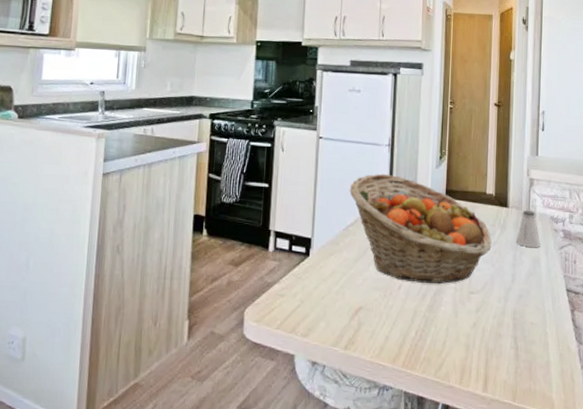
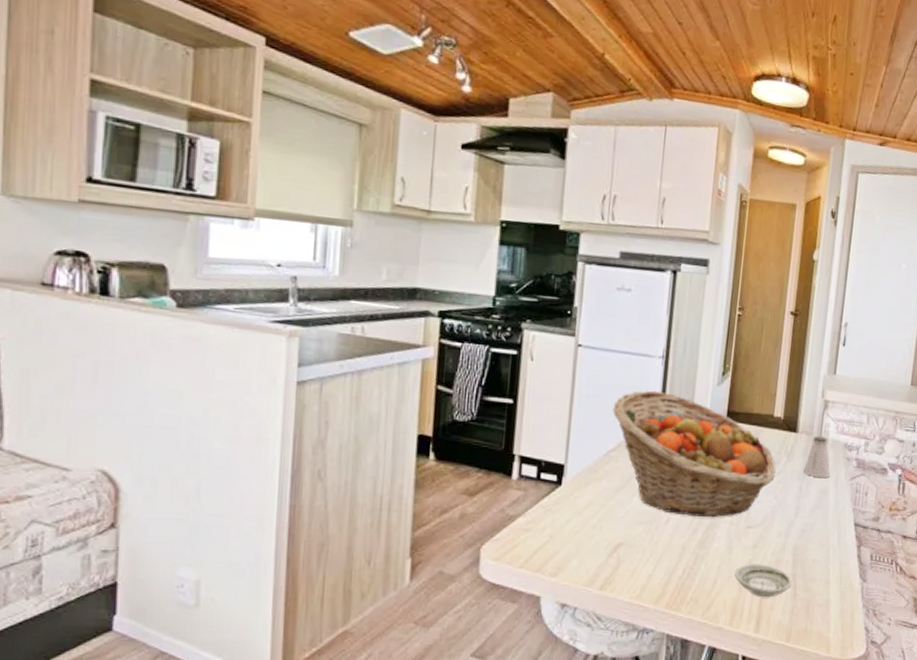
saucer: none [462,327,514,359] -> present [734,564,793,598]

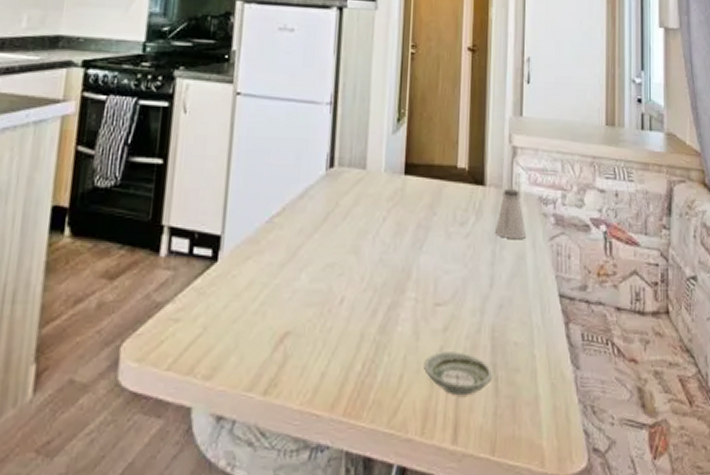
fruit basket: present [612,390,776,517] -> none [276,142,464,293]

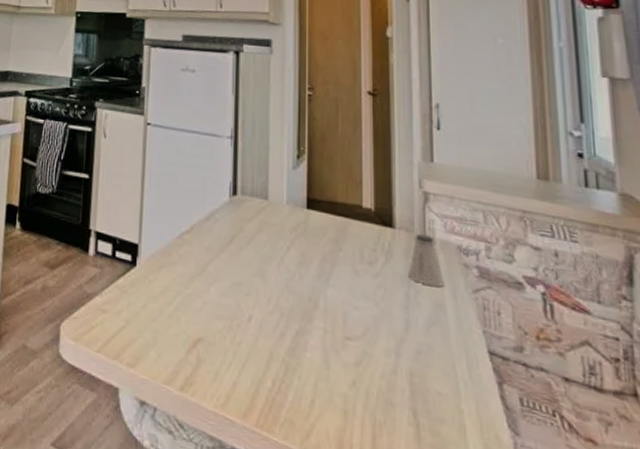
saucer: present [424,352,493,396] -> none [336,385,413,435]

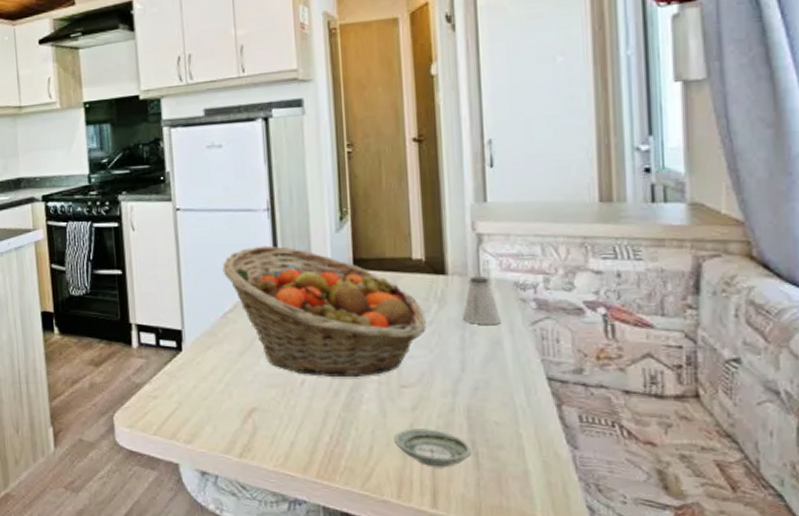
fruit basket: none [183,171,373,322] -> present [222,245,426,377]
saucer: none [336,385,413,435] -> present [394,428,472,468]

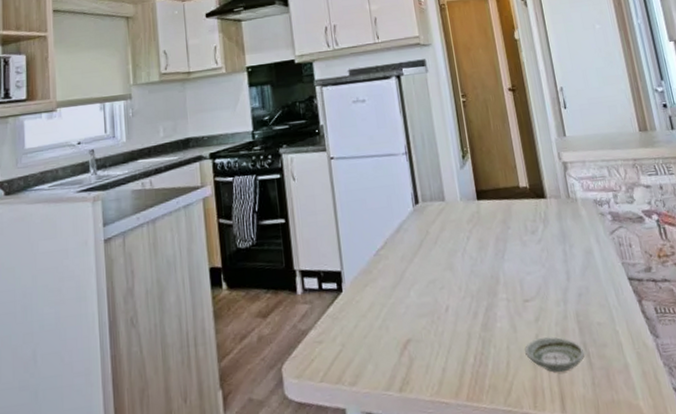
fruit basket: present [222,245,426,377] -> none [372,185,537,301]
saltshaker: present [463,276,502,326] -> none [561,197,590,239]

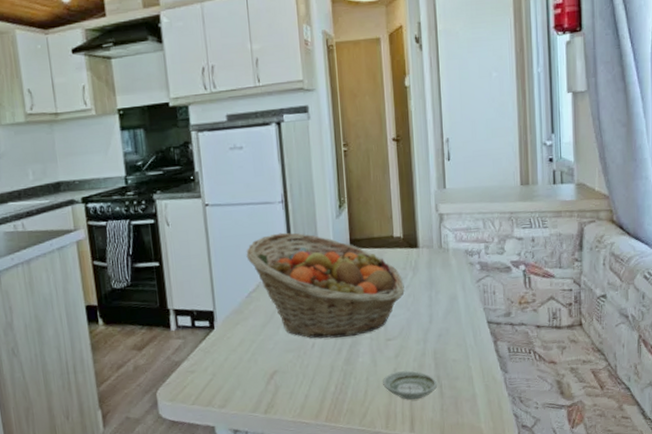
fruit basket: none [372,185,537,301] -> present [246,232,405,339]

